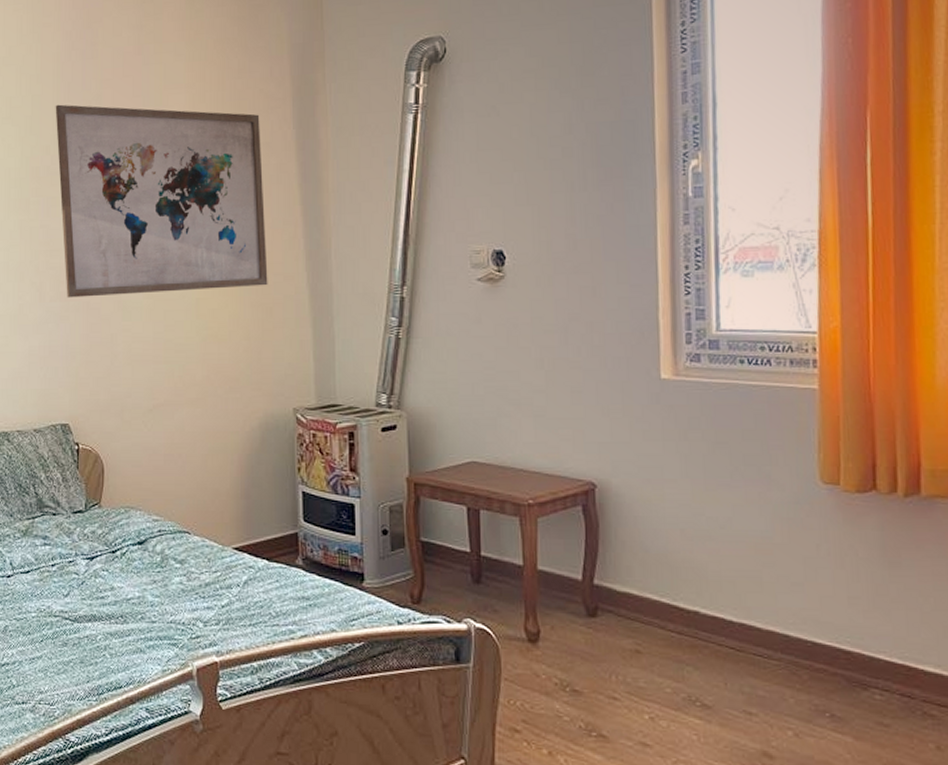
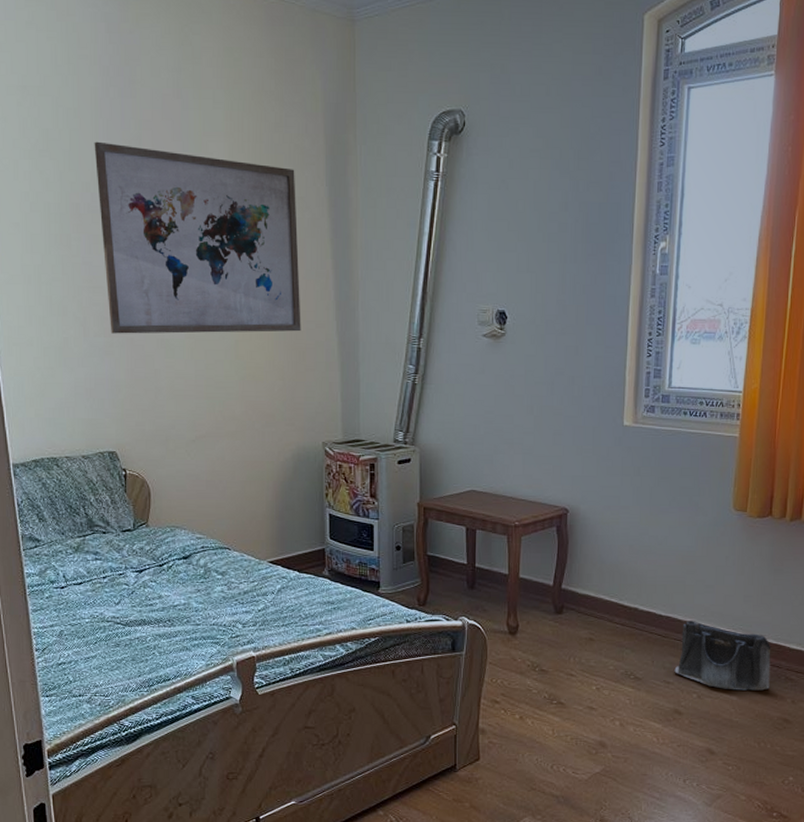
saddlebag: none [757,629,900,730] -> present [674,621,771,691]

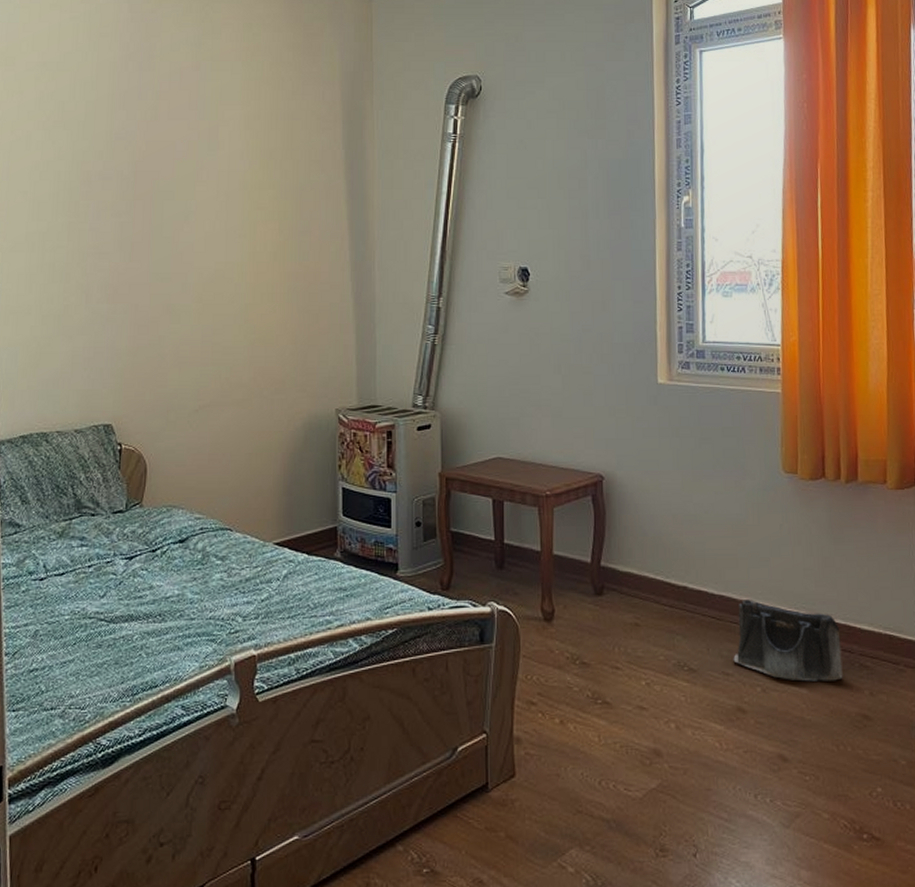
wall art: present [94,141,301,334] -> none [109,112,315,300]

